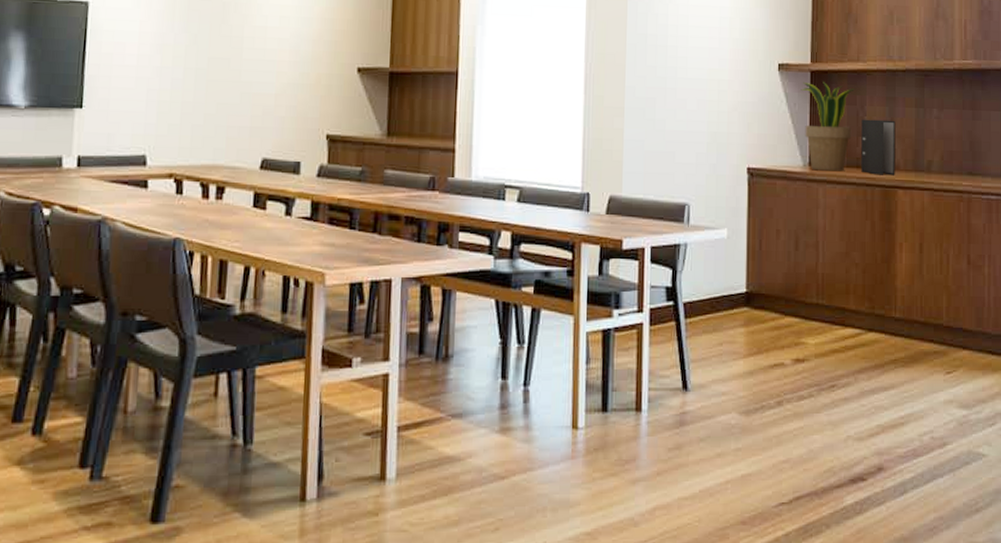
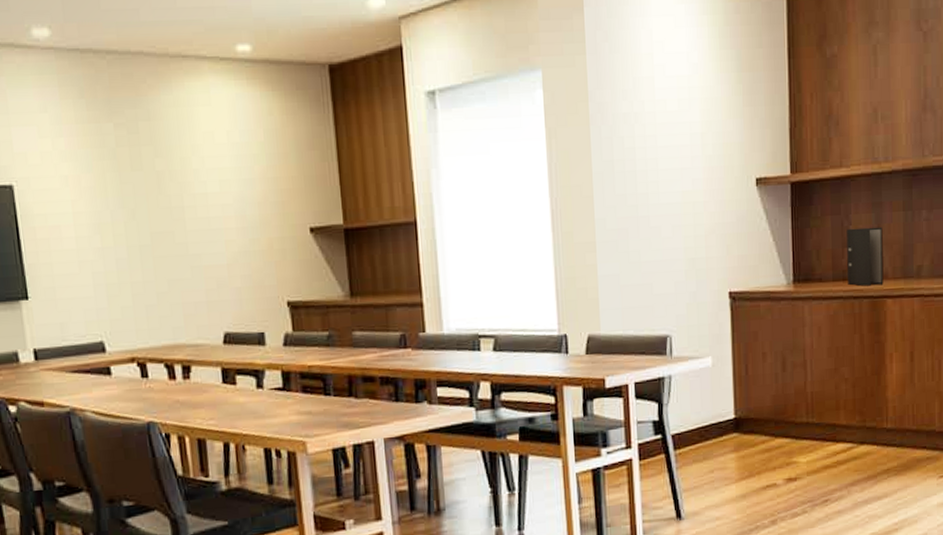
potted plant: present [800,81,856,171] -> none [781,192,839,288]

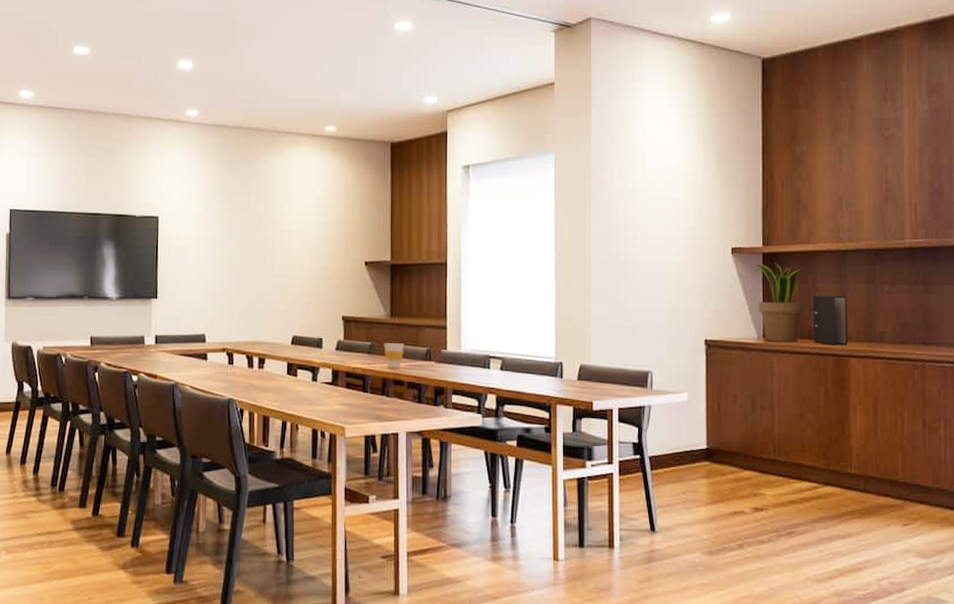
cup: none [345,329,372,365] -> present [383,343,405,370]
potted plant: none [781,192,839,288] -> present [753,262,807,342]

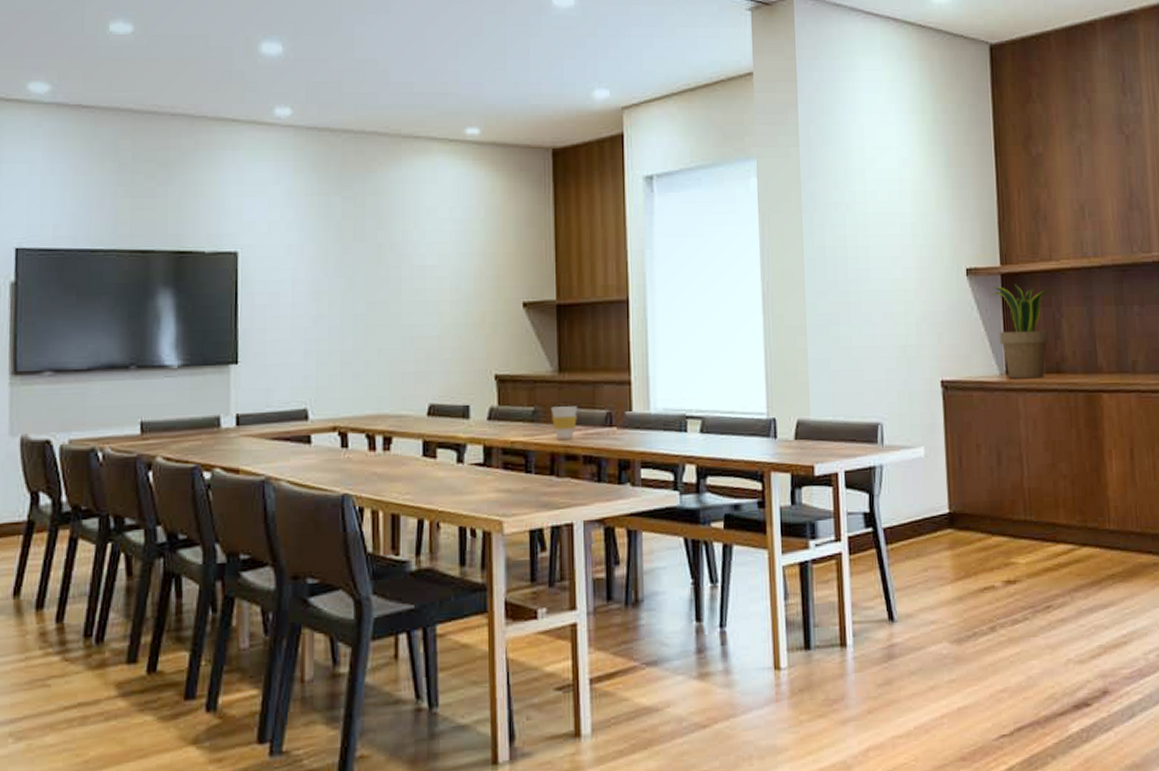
binder: present [813,295,848,346] -> none [1059,320,1099,380]

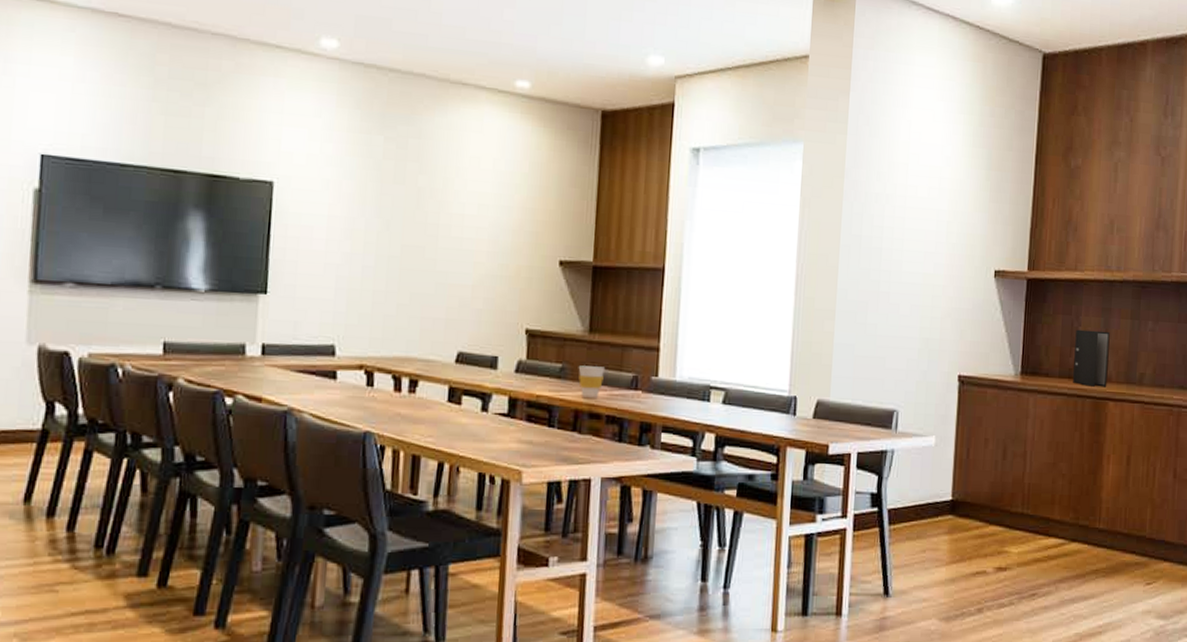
potted plant: present [991,284,1050,379] -> none [1016,289,1072,382]
binder: none [1059,320,1099,380] -> present [1073,329,1110,387]

